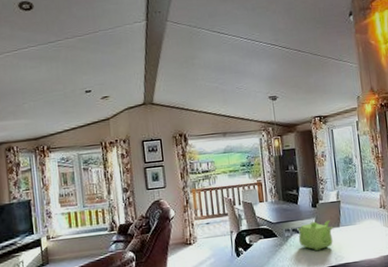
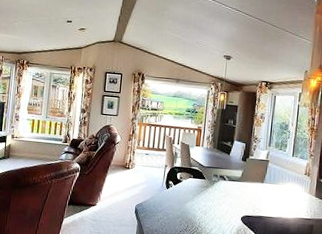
teapot: present [297,220,334,250] -> none [223,173,258,199]

